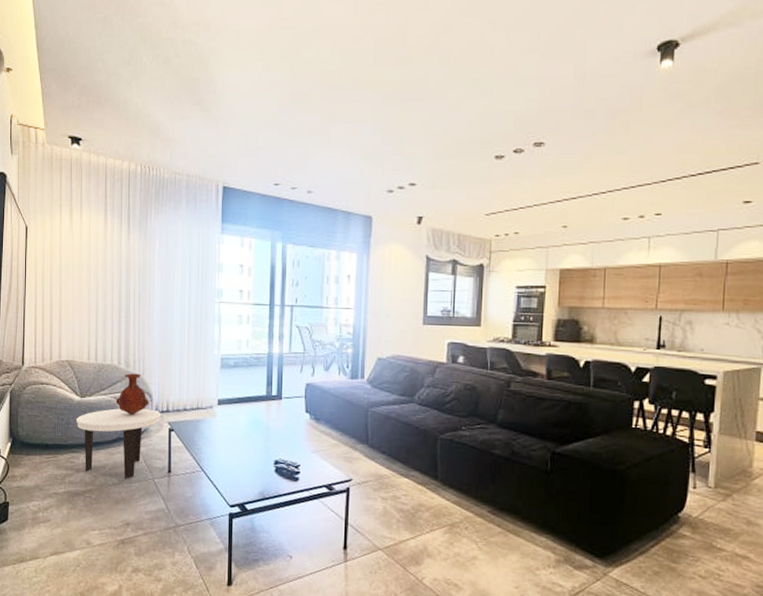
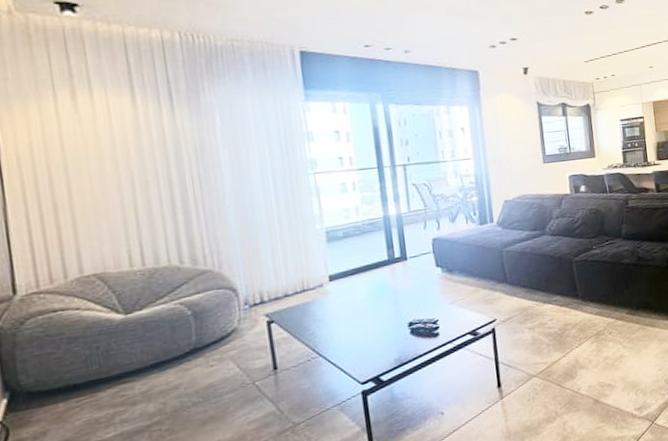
side table: present [76,408,162,478] -> none [121,304,254,401]
vase: present [116,373,149,416] -> none [183,269,234,319]

